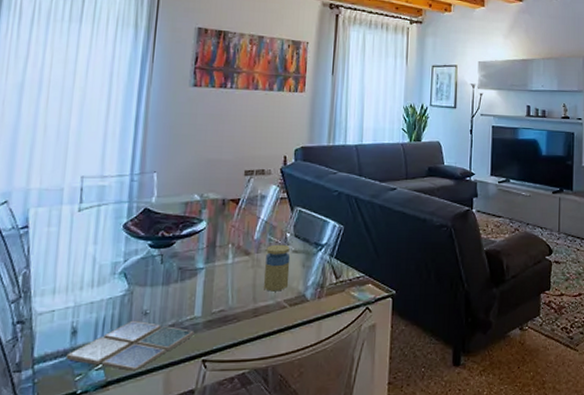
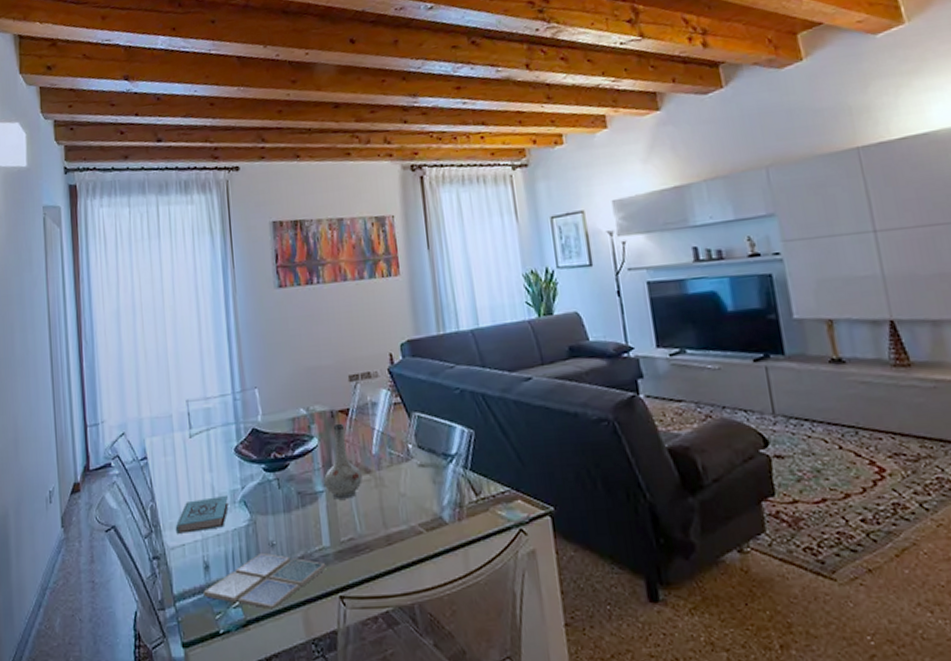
book: none [47,266,108,300] -> present [175,494,229,534]
vase: none [205,210,241,276] -> present [324,423,363,500]
jar: present [263,244,291,292] -> none [388,457,421,515]

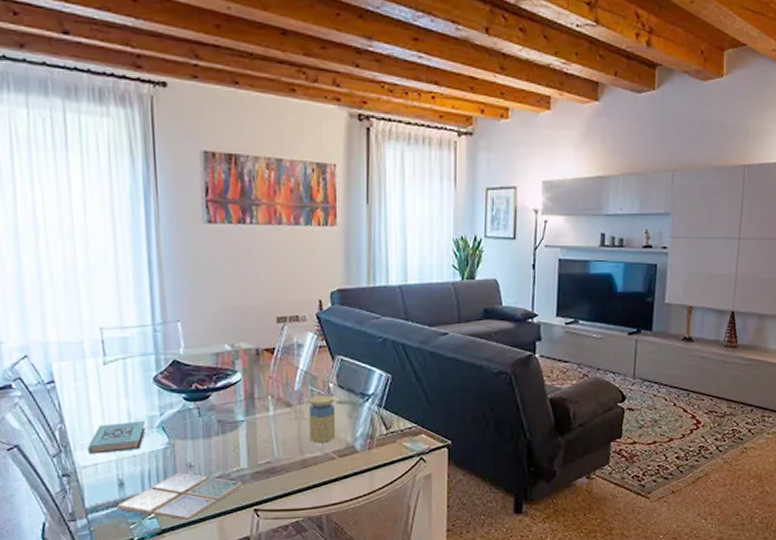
vase: present [324,423,363,500] -> none [245,361,283,428]
jar: none [388,457,421,515] -> present [308,395,336,443]

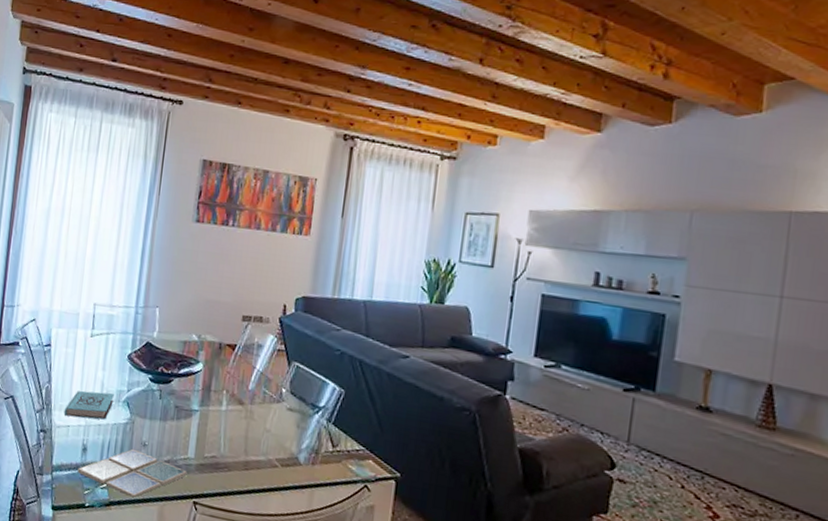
jar: present [308,395,336,443] -> none [255,398,285,449]

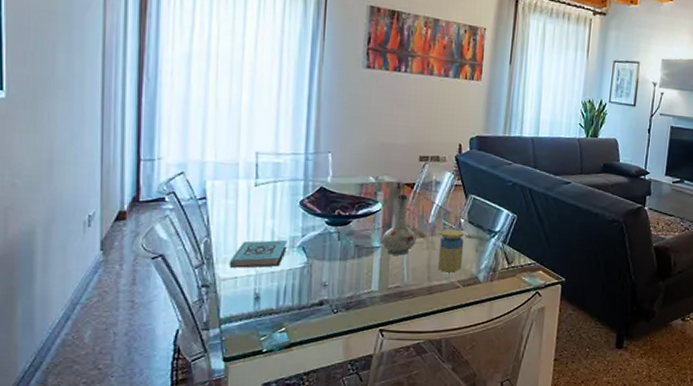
drink coaster: present [77,448,187,497] -> none [250,290,372,335]
vase: none [200,355,235,423] -> present [381,194,416,255]
jar: none [255,398,285,449] -> present [437,228,464,273]

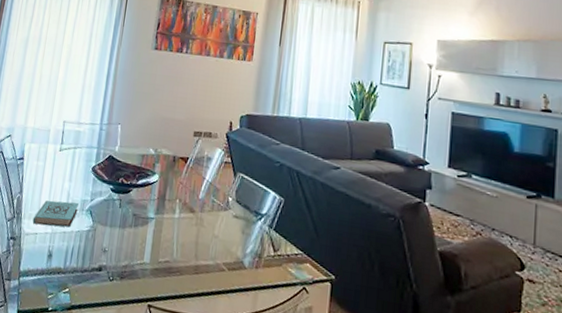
vase: present [381,194,416,255] -> none [156,167,187,229]
jar: present [437,228,464,273] -> none [205,206,231,254]

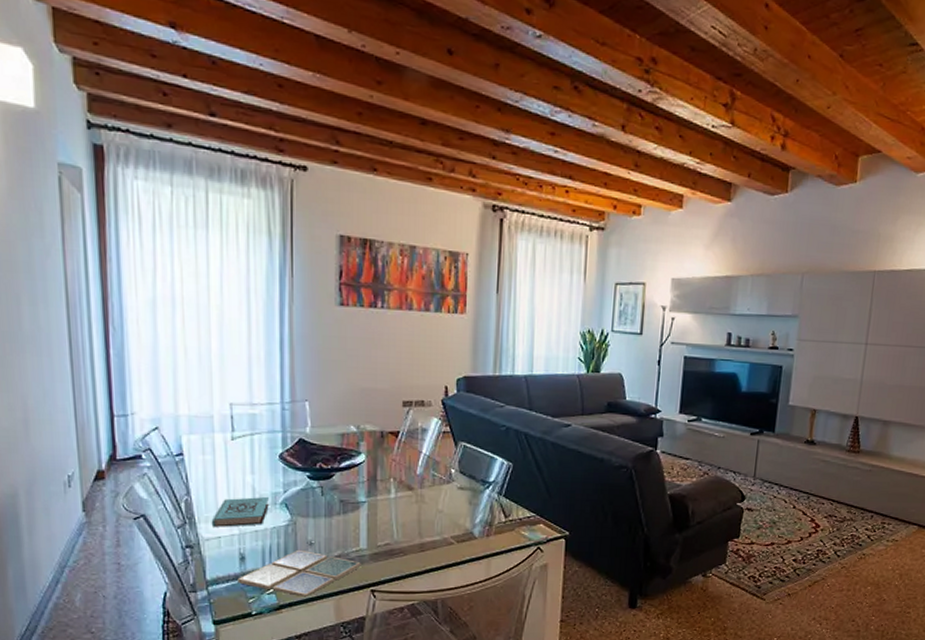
drink coaster: none [42,254,143,301] -> present [237,549,361,596]

